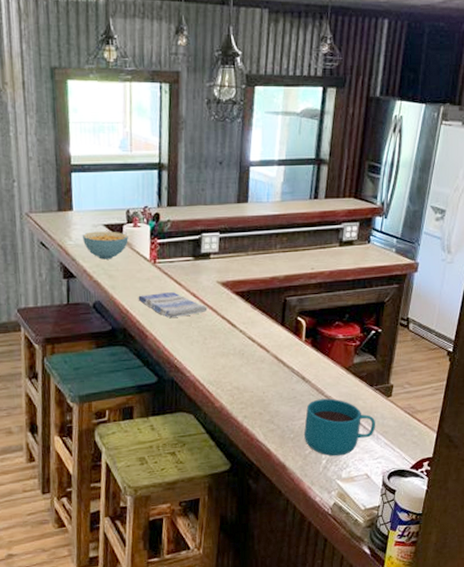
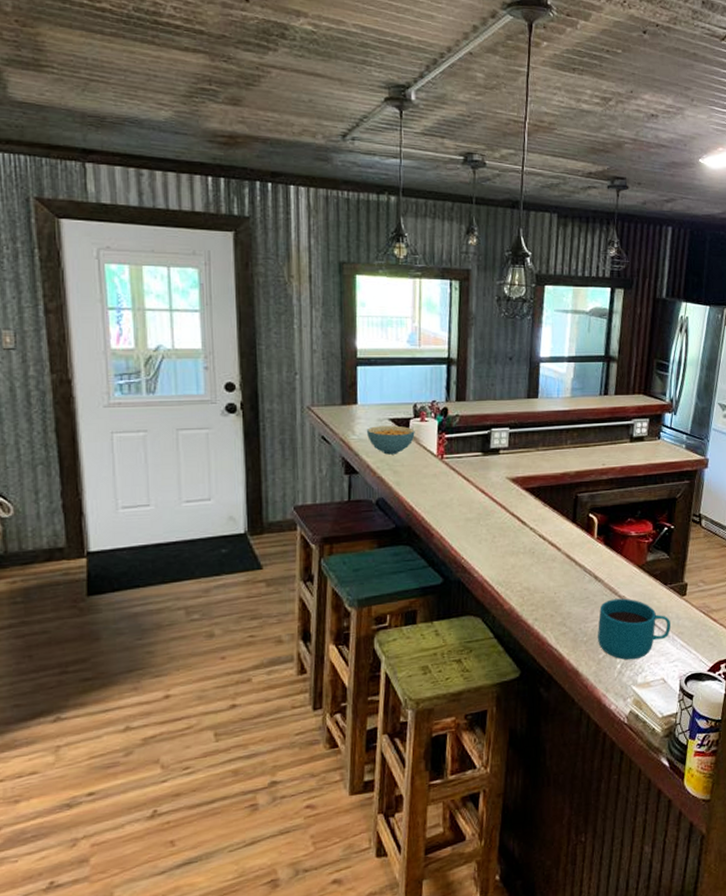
dish towel: present [138,292,208,319] -> none [424,488,497,516]

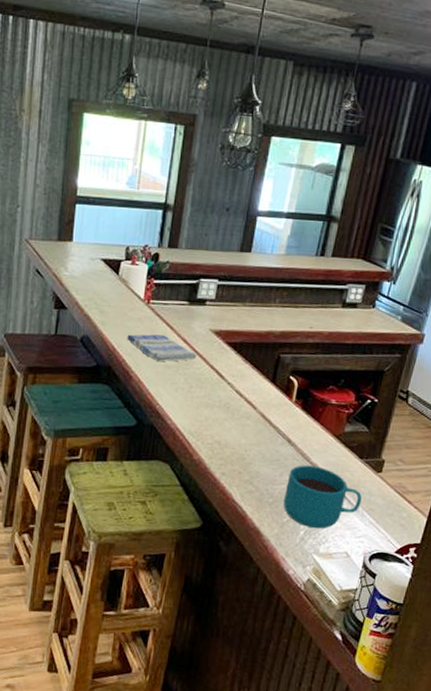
cereal bowl: present [366,425,415,455] -> none [78,264,125,295]
dish towel: none [424,488,497,516] -> present [127,334,197,362]

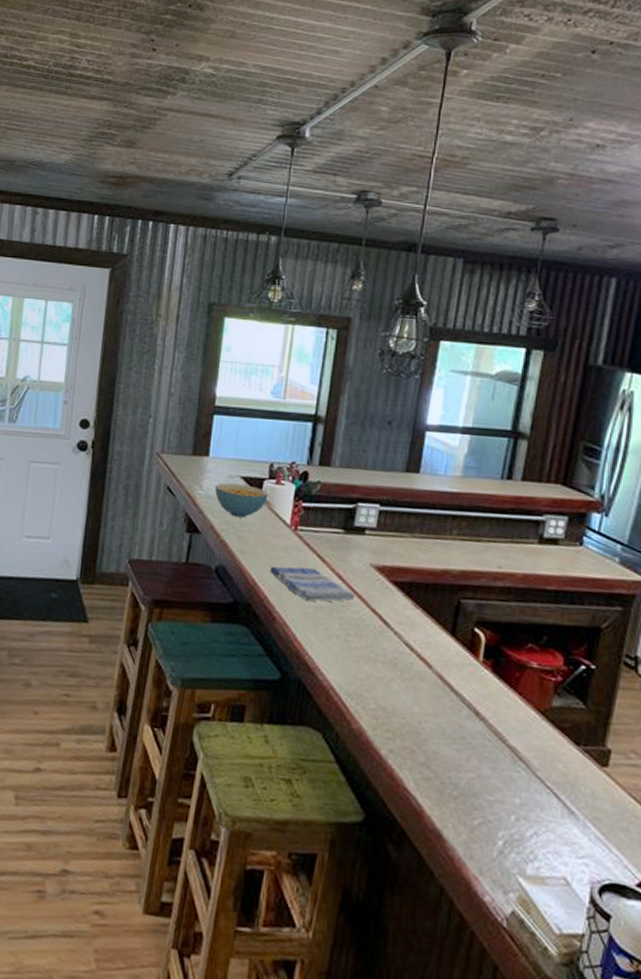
cereal bowl: none [78,264,125,295] -> present [214,482,268,518]
cup: present [284,465,362,529] -> none [473,747,581,841]

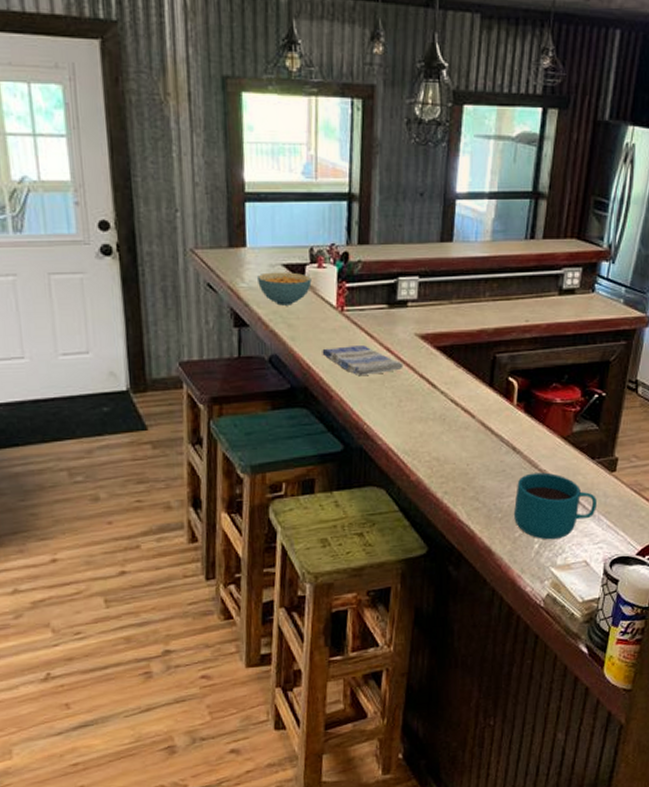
cup: none [473,747,581,841] -> present [514,472,596,540]

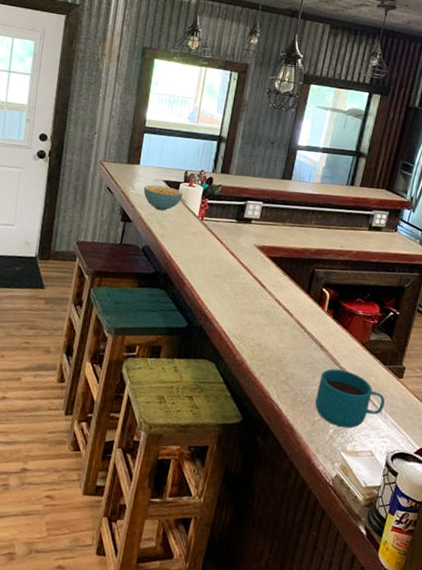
dish towel: present [322,345,404,377] -> none [182,246,243,272]

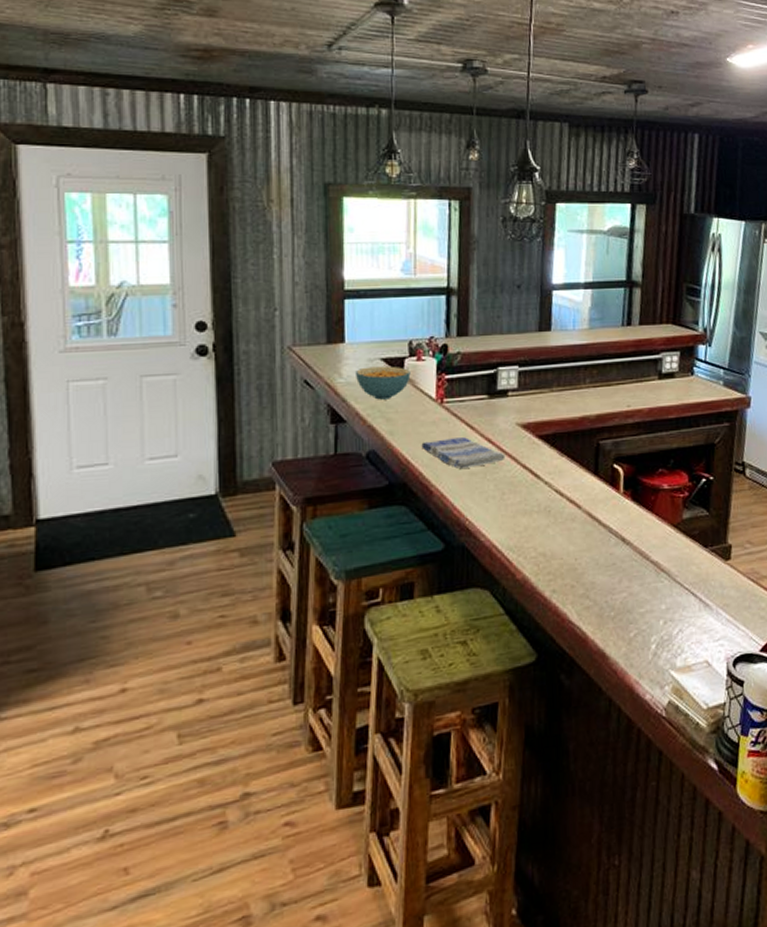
dish towel: none [182,246,243,272] -> present [421,437,506,470]
cup: present [315,368,385,429] -> none [627,564,714,639]

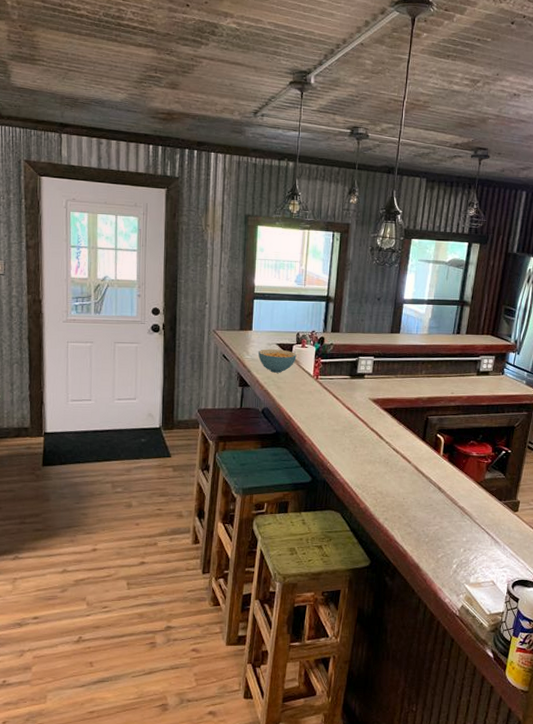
dish towel: present [421,437,506,470] -> none [300,404,359,427]

